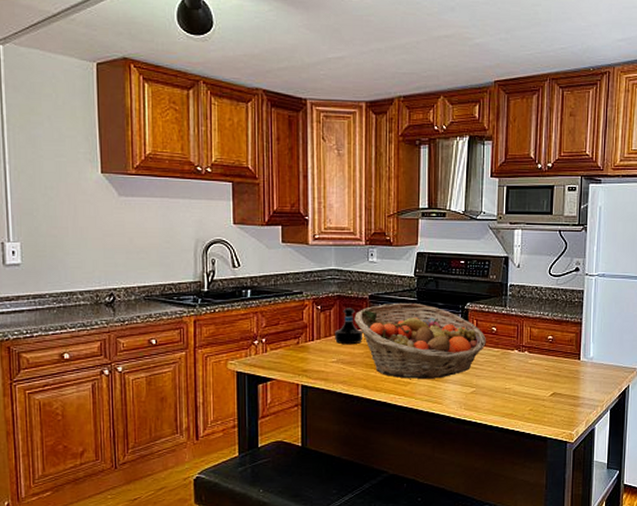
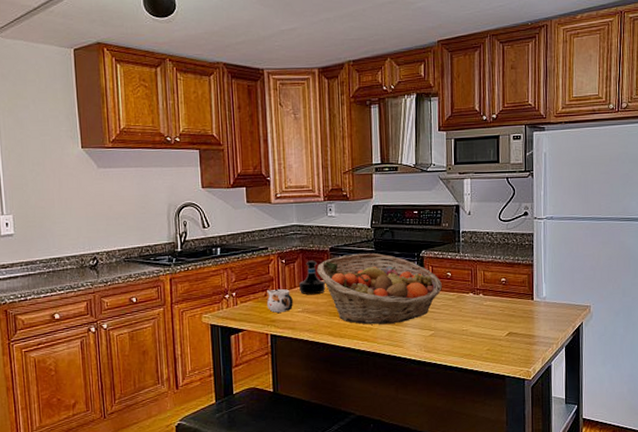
mug: none [298,336,327,362] -> present [266,289,293,313]

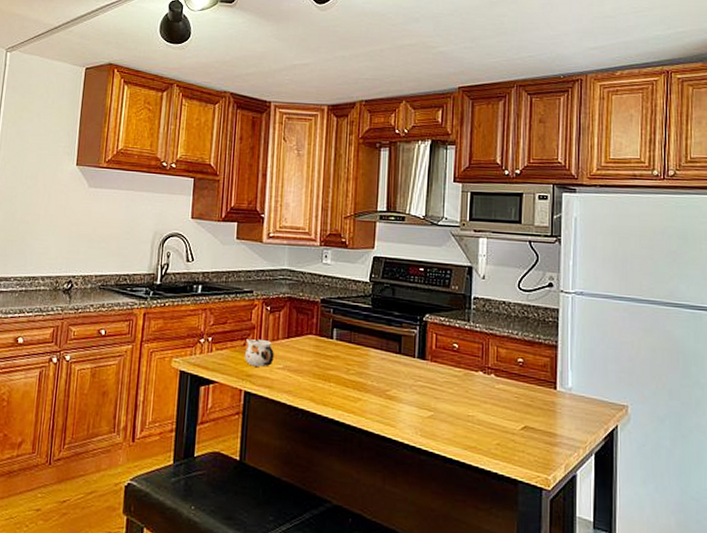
tequila bottle: present [299,260,325,294] -> none [283,310,312,350]
fruit basket: present [317,253,442,325] -> none [304,309,446,397]

